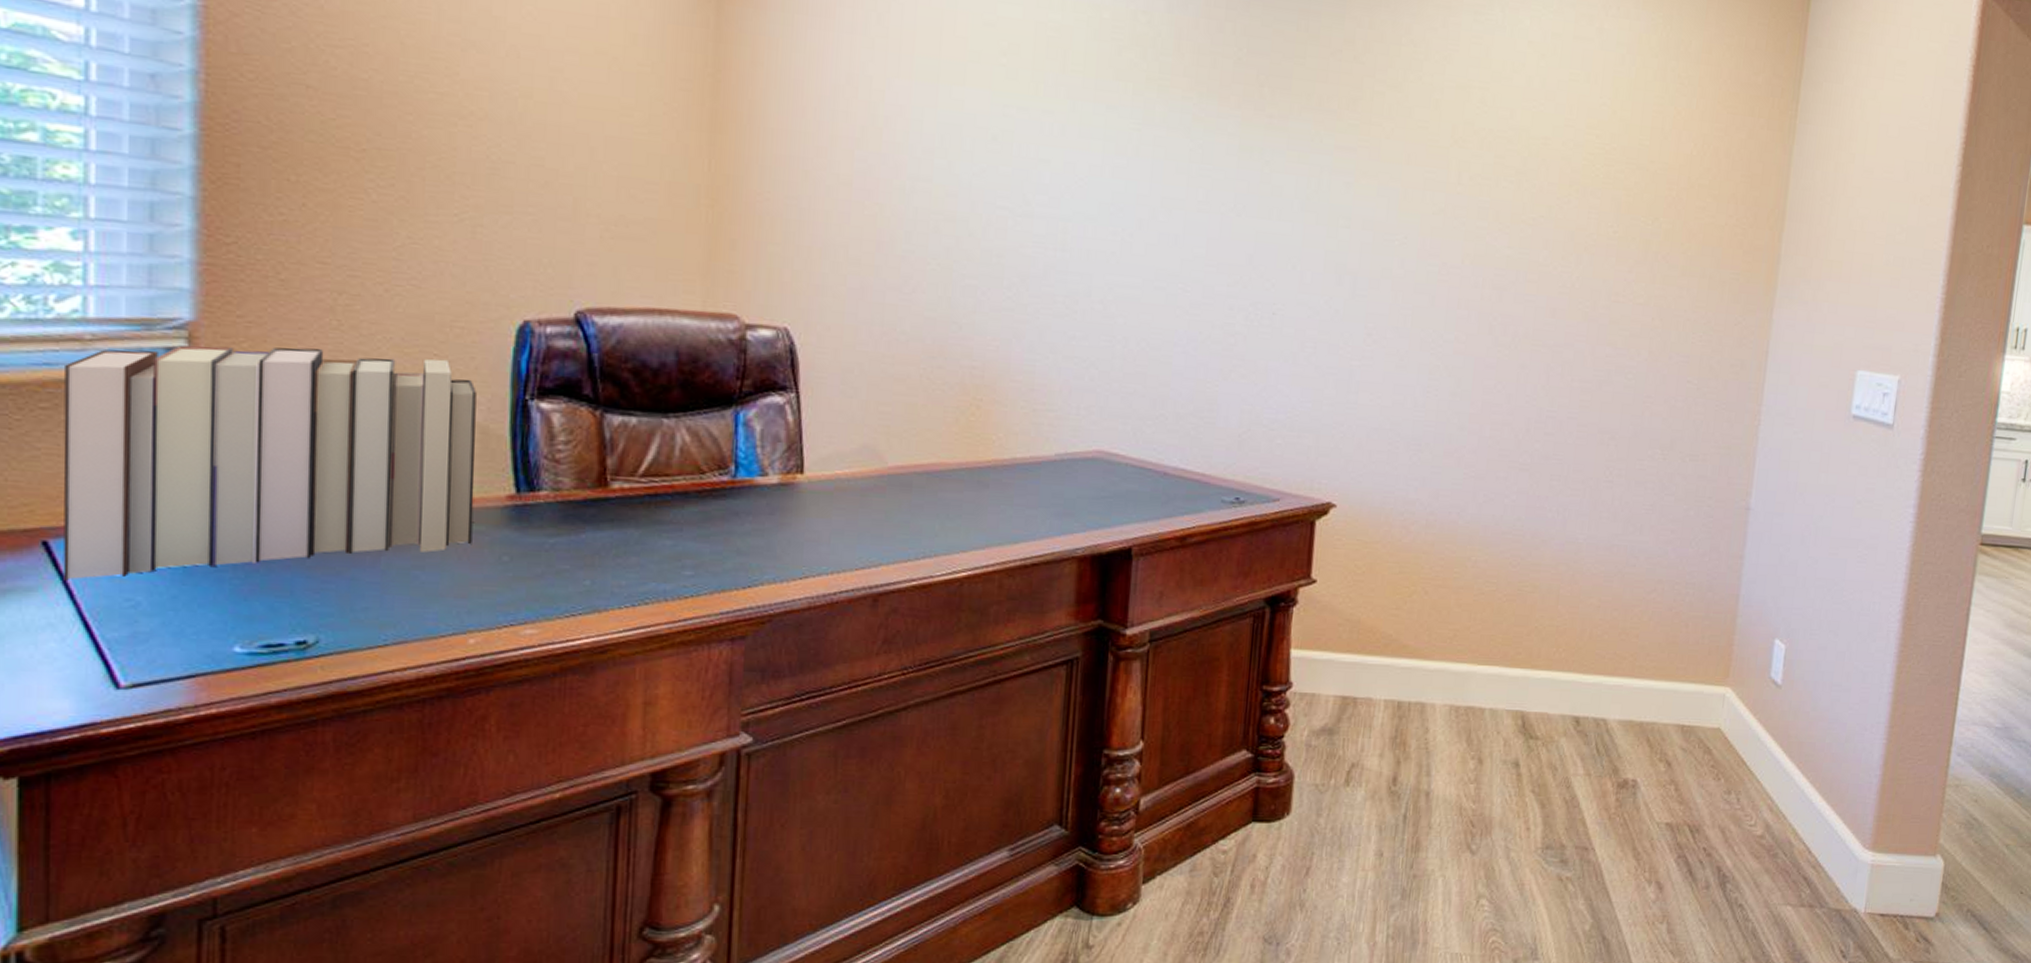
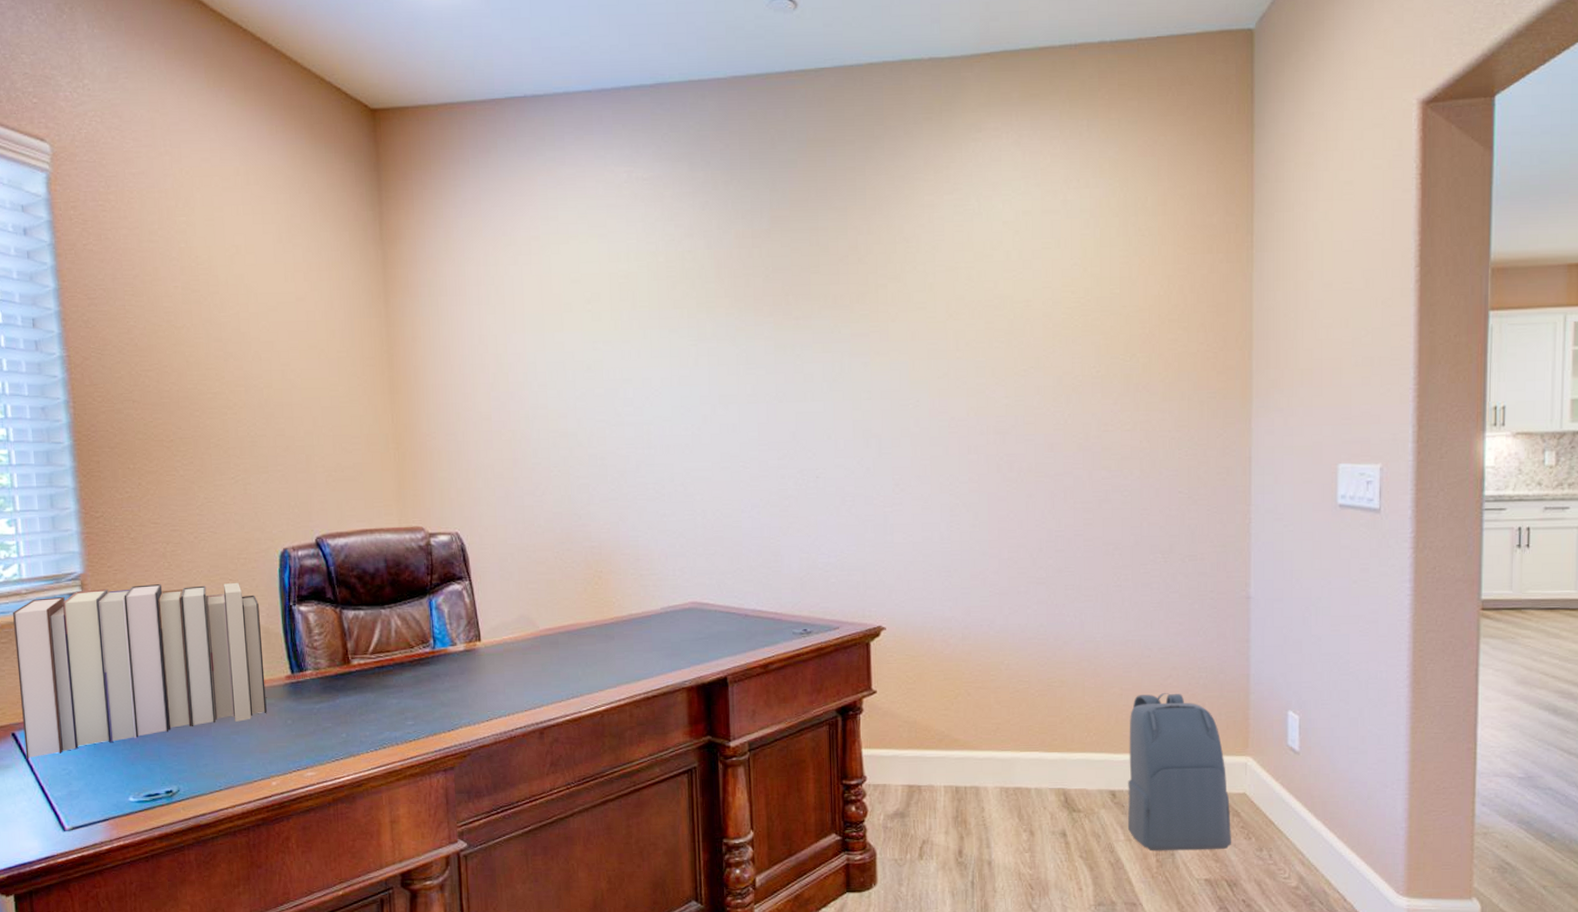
backpack: none [1589,609,1703,791] -> present [1128,693,1231,852]

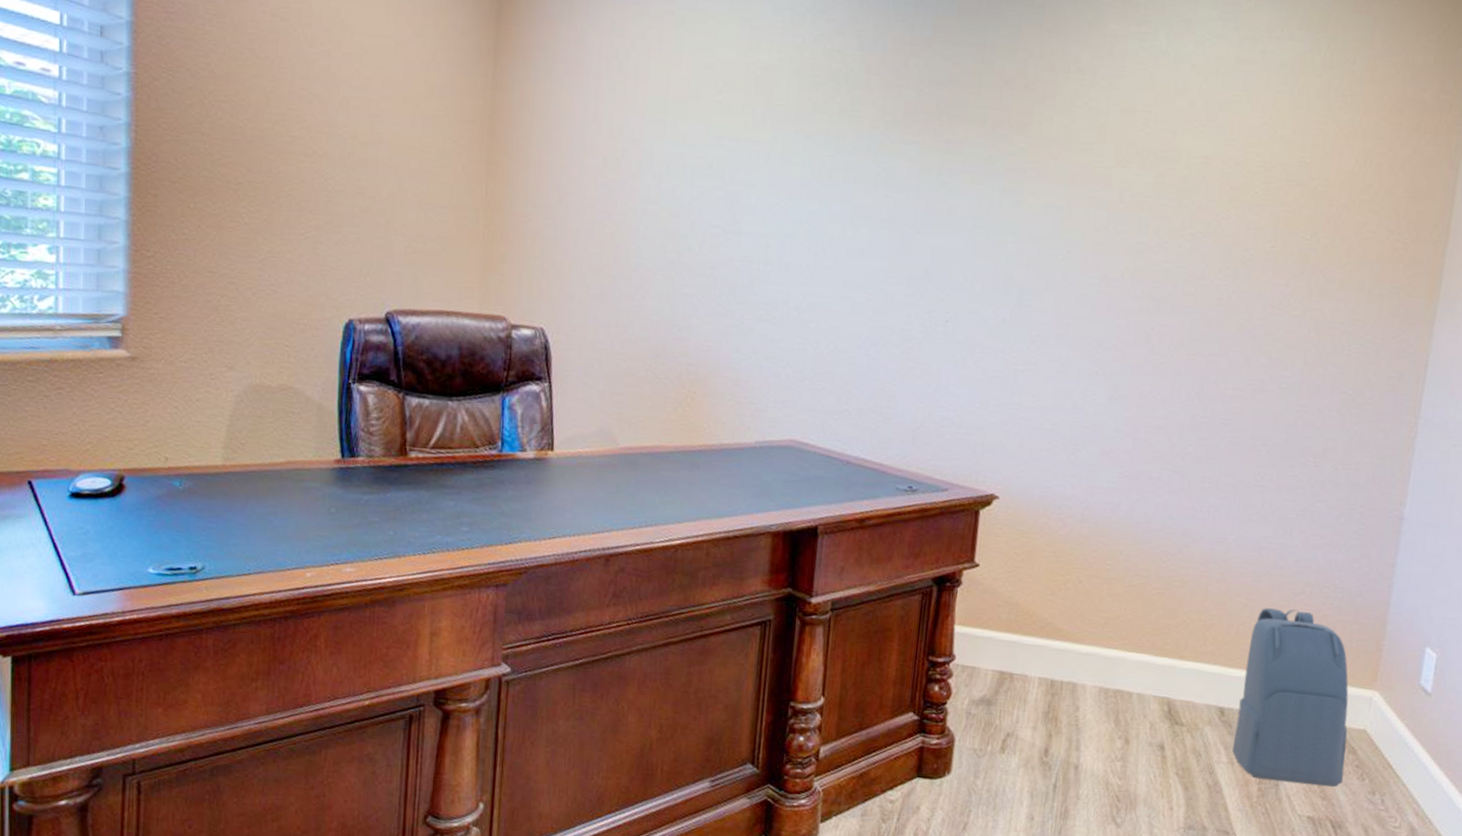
books: present [13,582,267,760] -> none [41,335,315,512]

